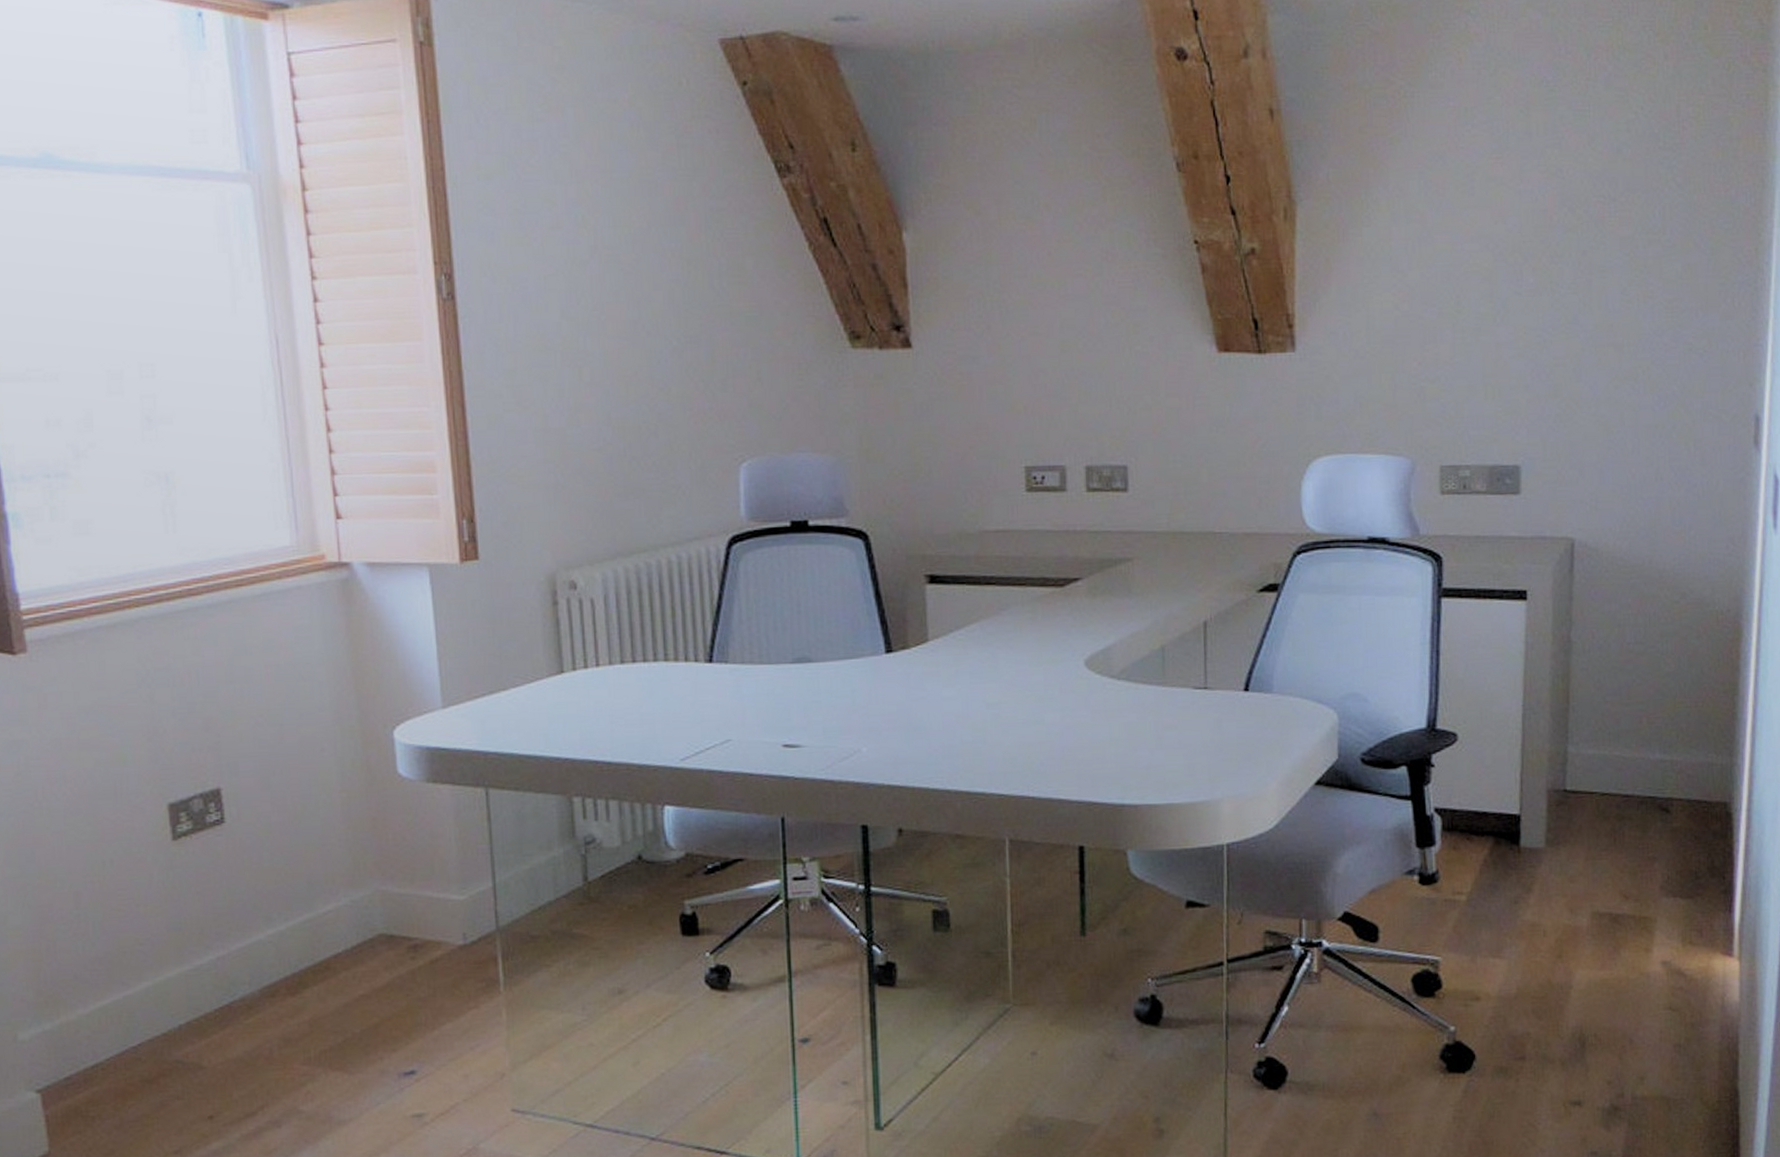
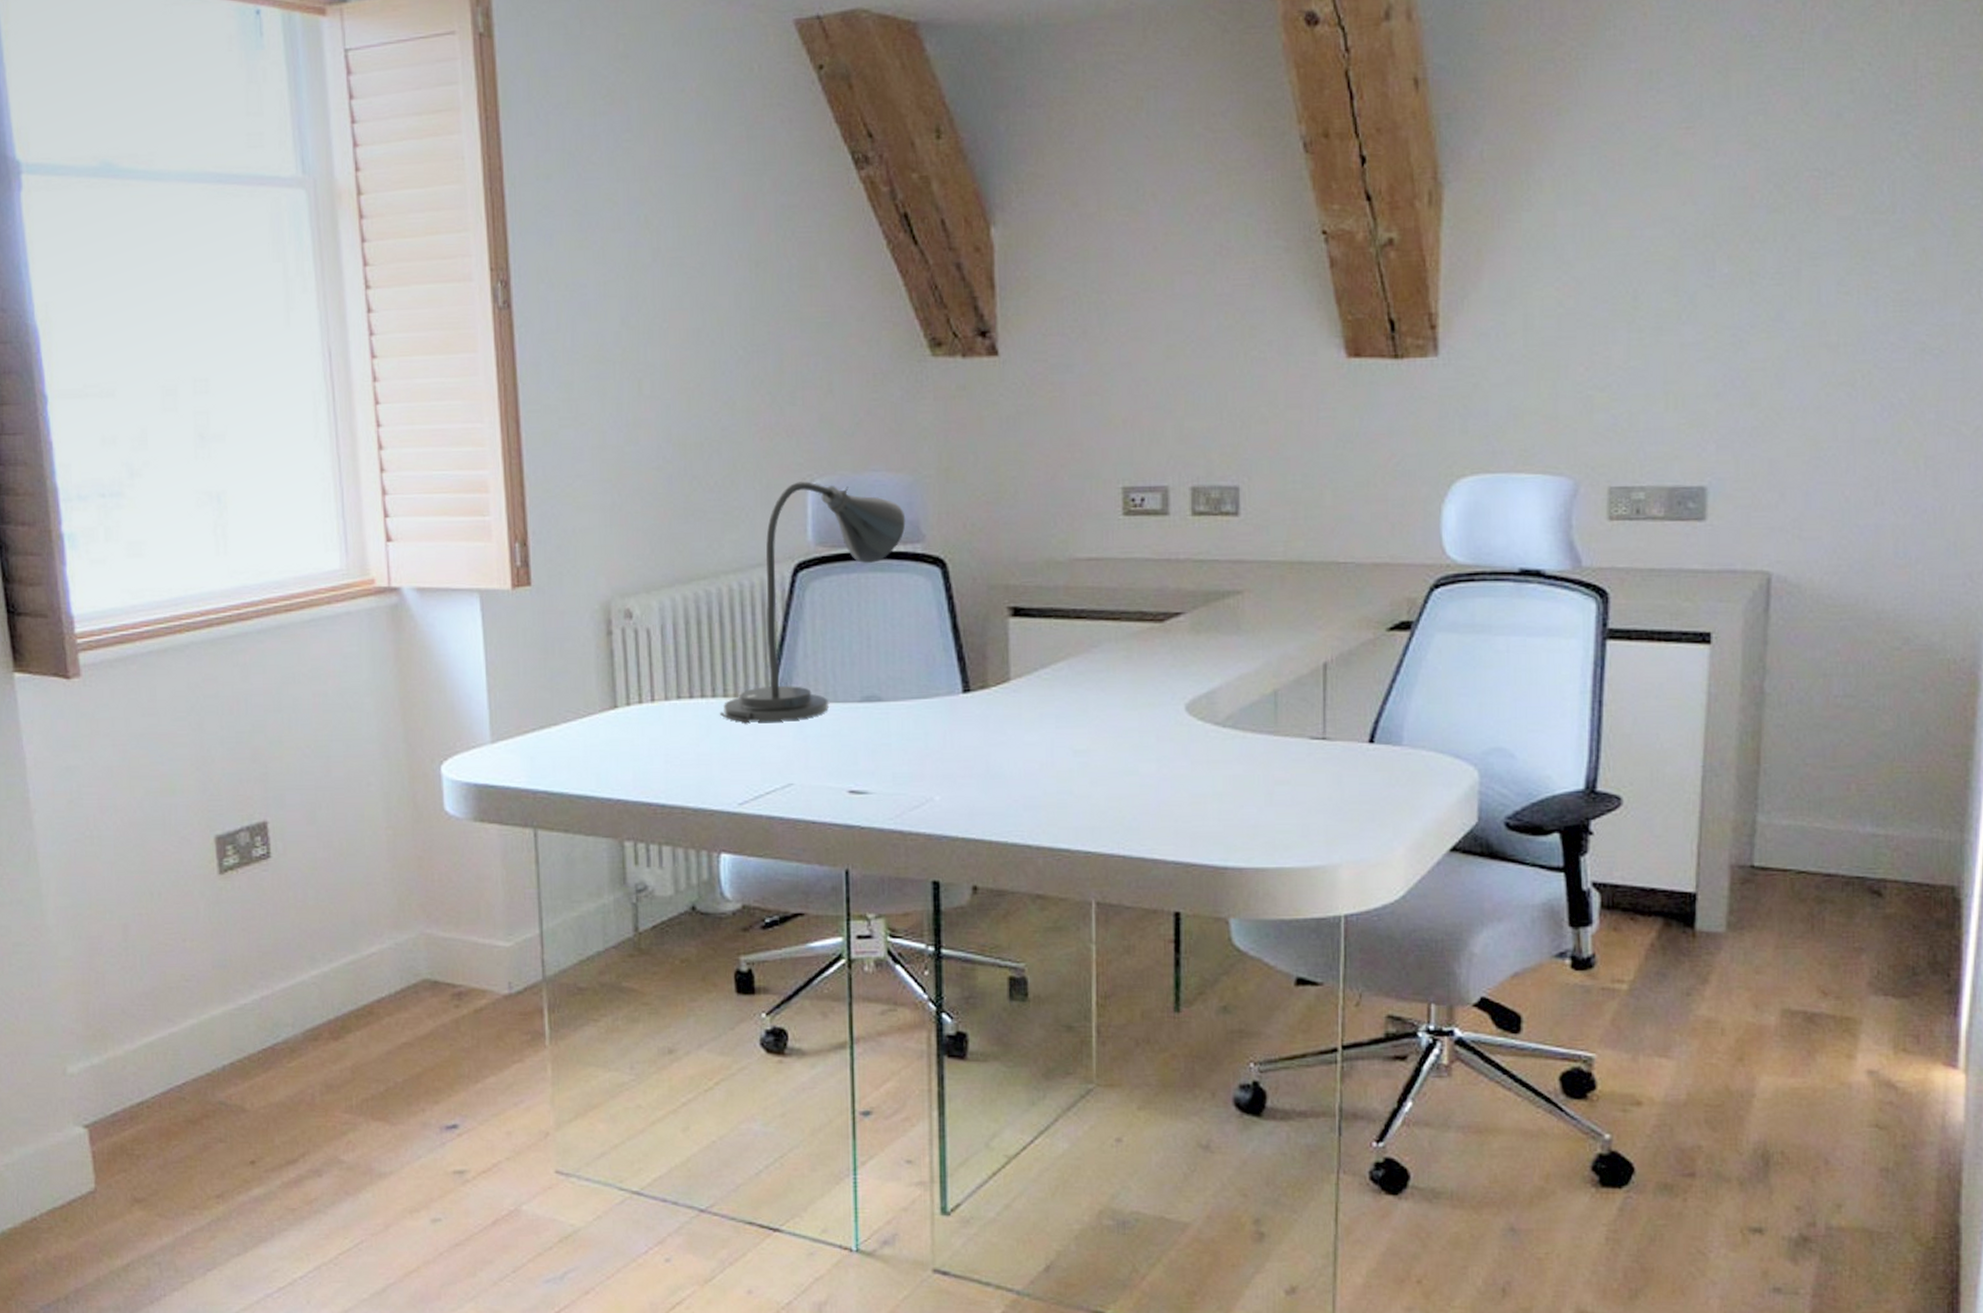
desk lamp: none [662,462,831,684] -> present [720,481,906,723]

